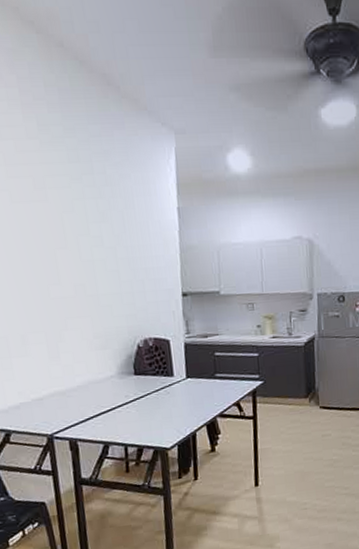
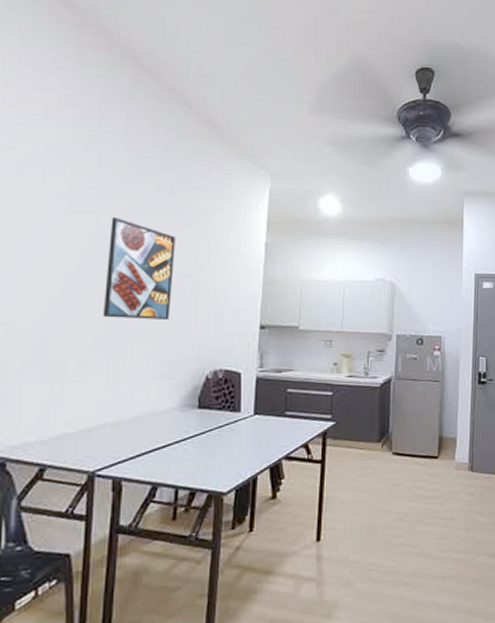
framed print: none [23,193,96,295] -> present [102,217,176,321]

